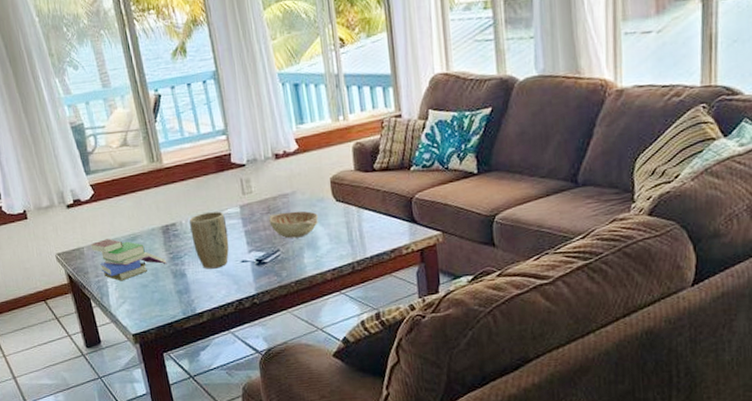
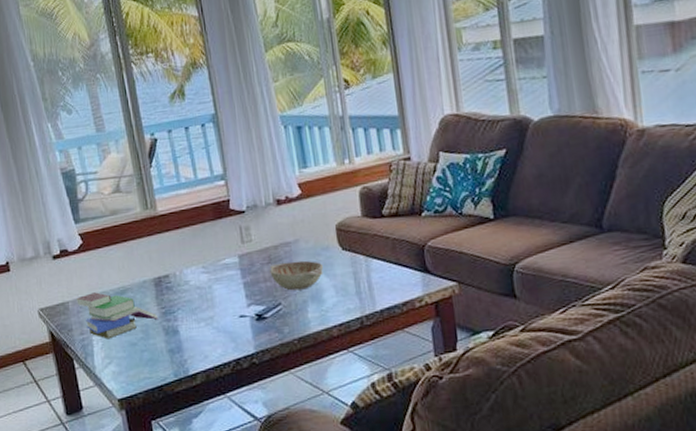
plant pot: present [189,211,229,269] -> none [184,262,227,325]

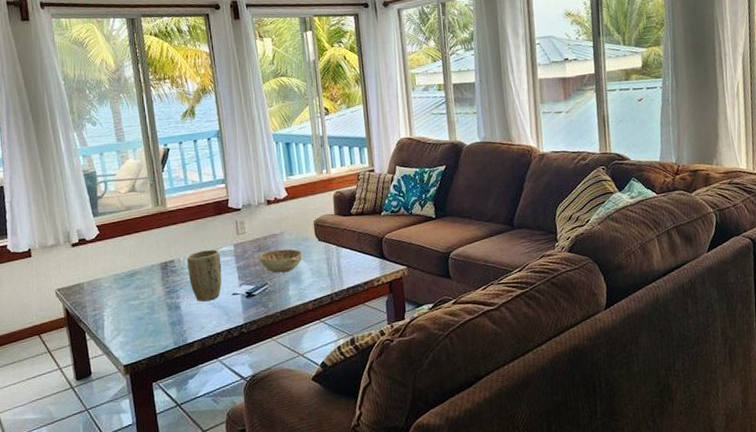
book: present [76,292,159,339] -> none [91,275,163,315]
plant pot: none [184,262,227,325] -> present [187,249,222,302]

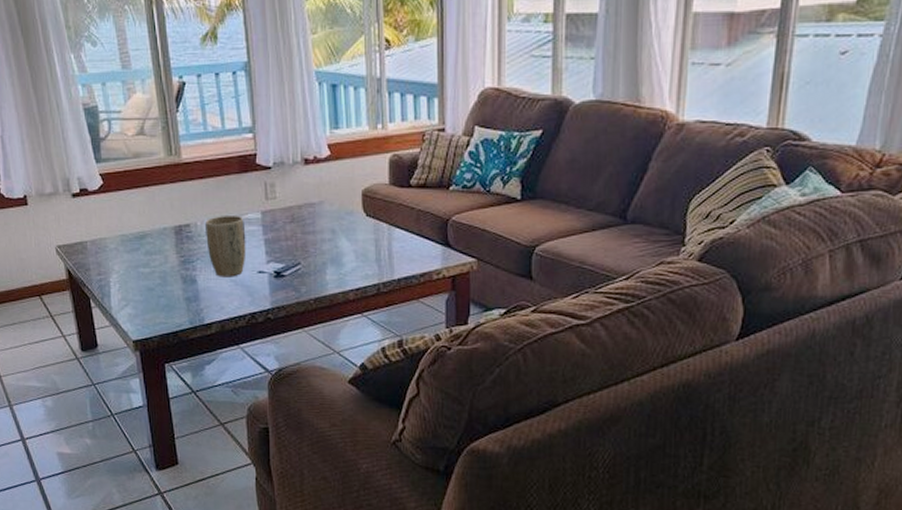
decorative bowl: present [259,249,303,273] -> none [292,223,346,252]

